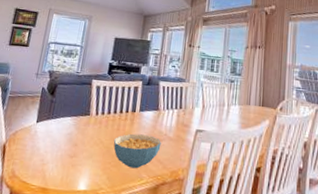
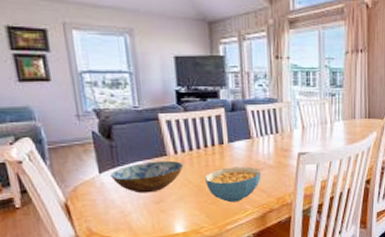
bowl: none [44,118,100,147] -> present [111,160,184,194]

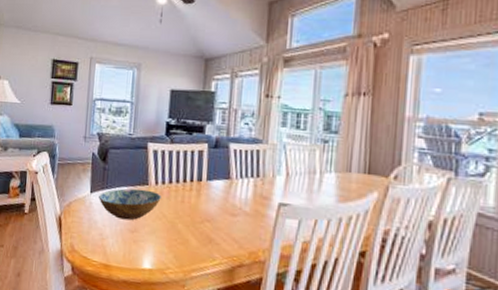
cereal bowl: present [204,166,261,203] -> none [178,206,236,248]

